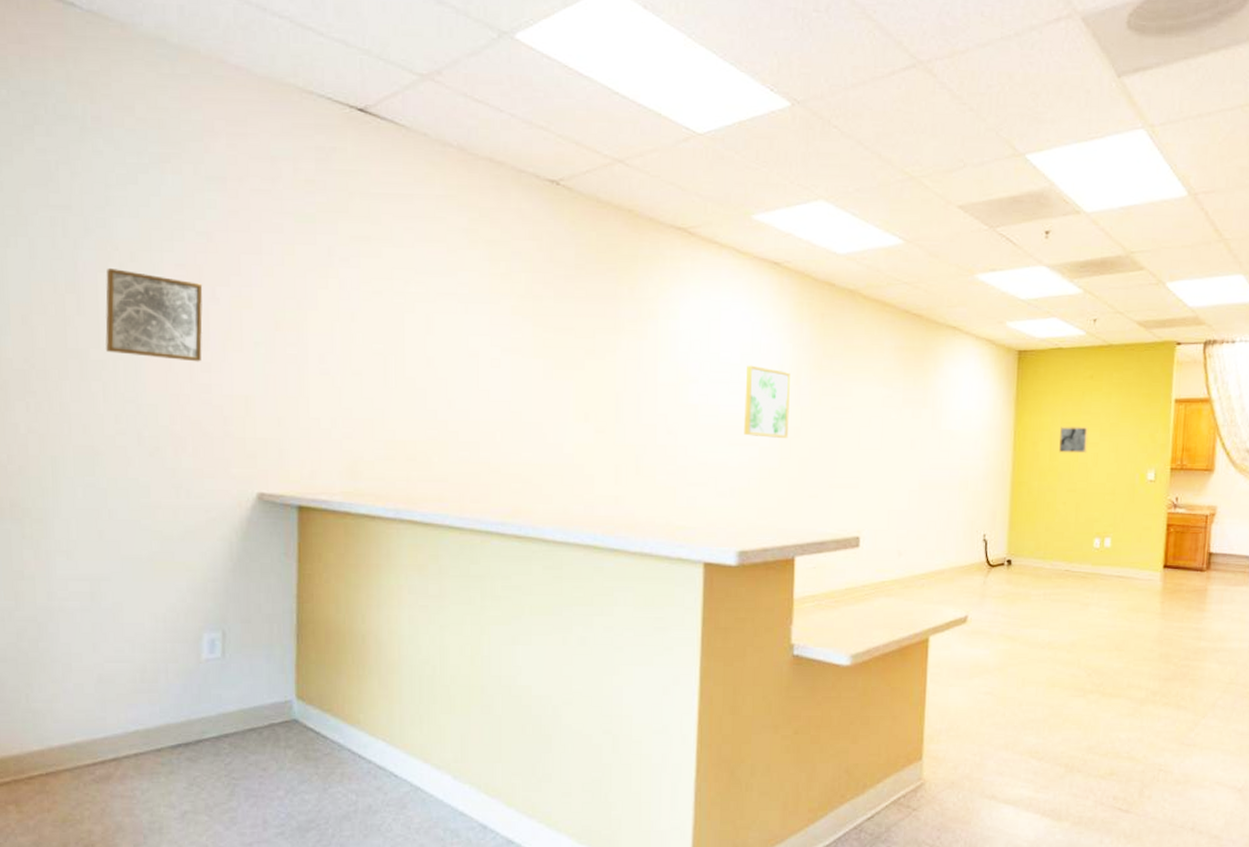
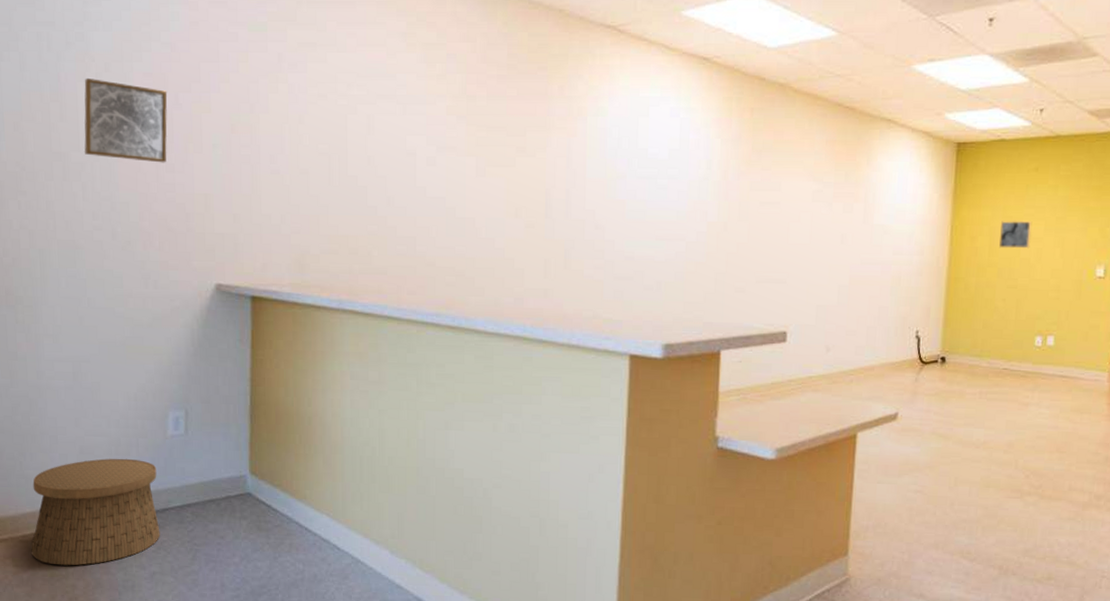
basket: none [38,686,193,809] -> present [31,458,160,566]
wall art: present [744,365,790,438] -> none [671,160,718,233]

